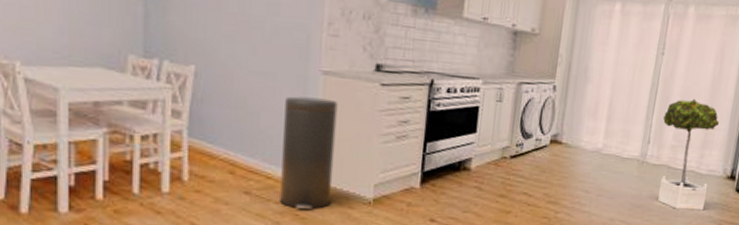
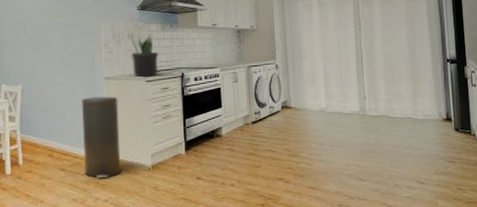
planter: none [364,13,404,80] -> present [130,34,159,77]
potted tree: present [658,98,720,211] -> none [372,59,429,151]

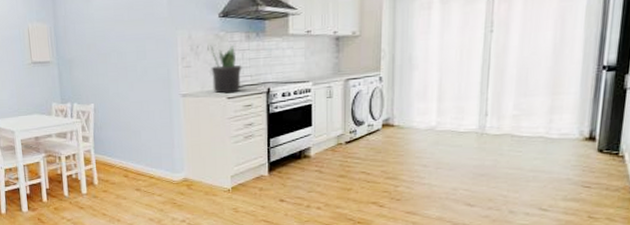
pedal bin: present [82,96,121,178] -> none [157,114,199,198]

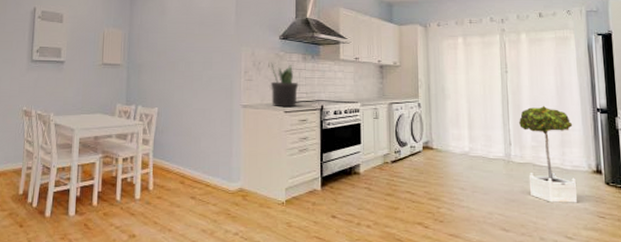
potted tree: none [499,67,568,175] -> present [518,105,578,203]

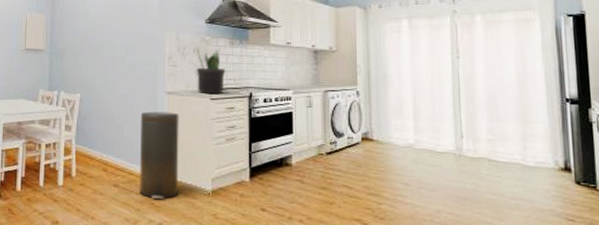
pedal bin: none [216,124,255,209] -> present [139,111,179,199]
potted tree: present [518,105,578,203] -> none [471,94,542,204]

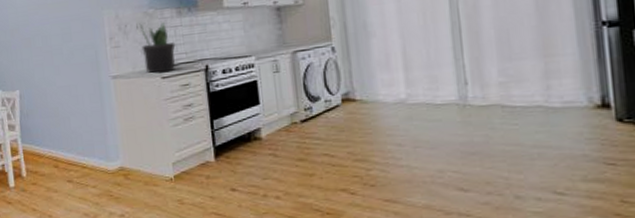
pedal bin: present [139,111,179,199] -> none [87,97,138,190]

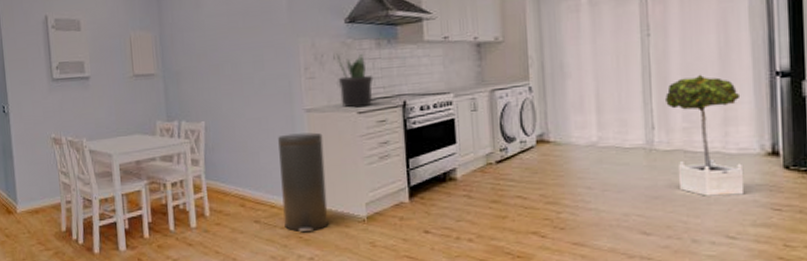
pedal bin: none [87,97,138,190] -> present [278,132,329,232]
potted tree: none [477,27,573,152] -> present [664,74,745,196]

